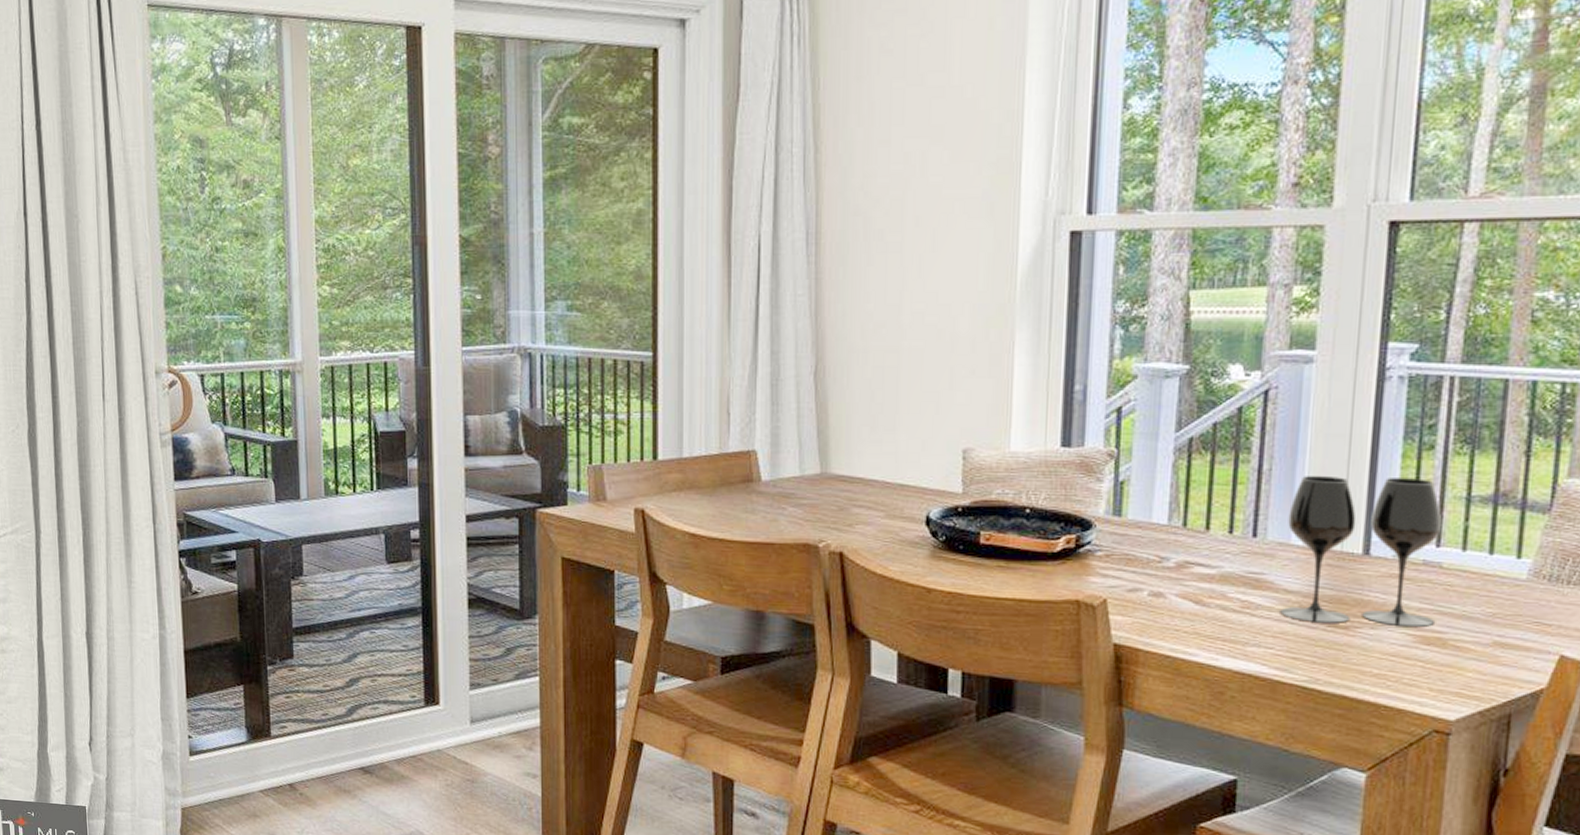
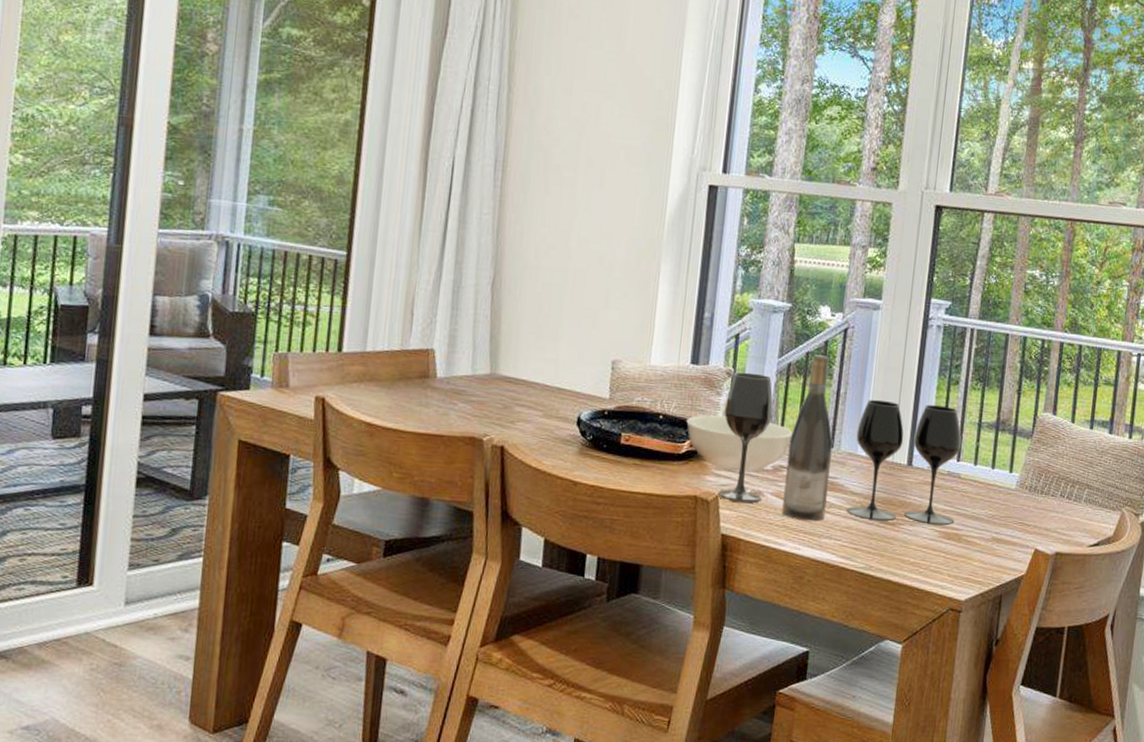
bowl: none [1060,505,1200,571] -> present [686,415,793,473]
wine glass: none [1106,452,1172,606] -> present [718,372,773,503]
wine bottle: none [1191,425,1256,625] -> present [782,355,833,521]

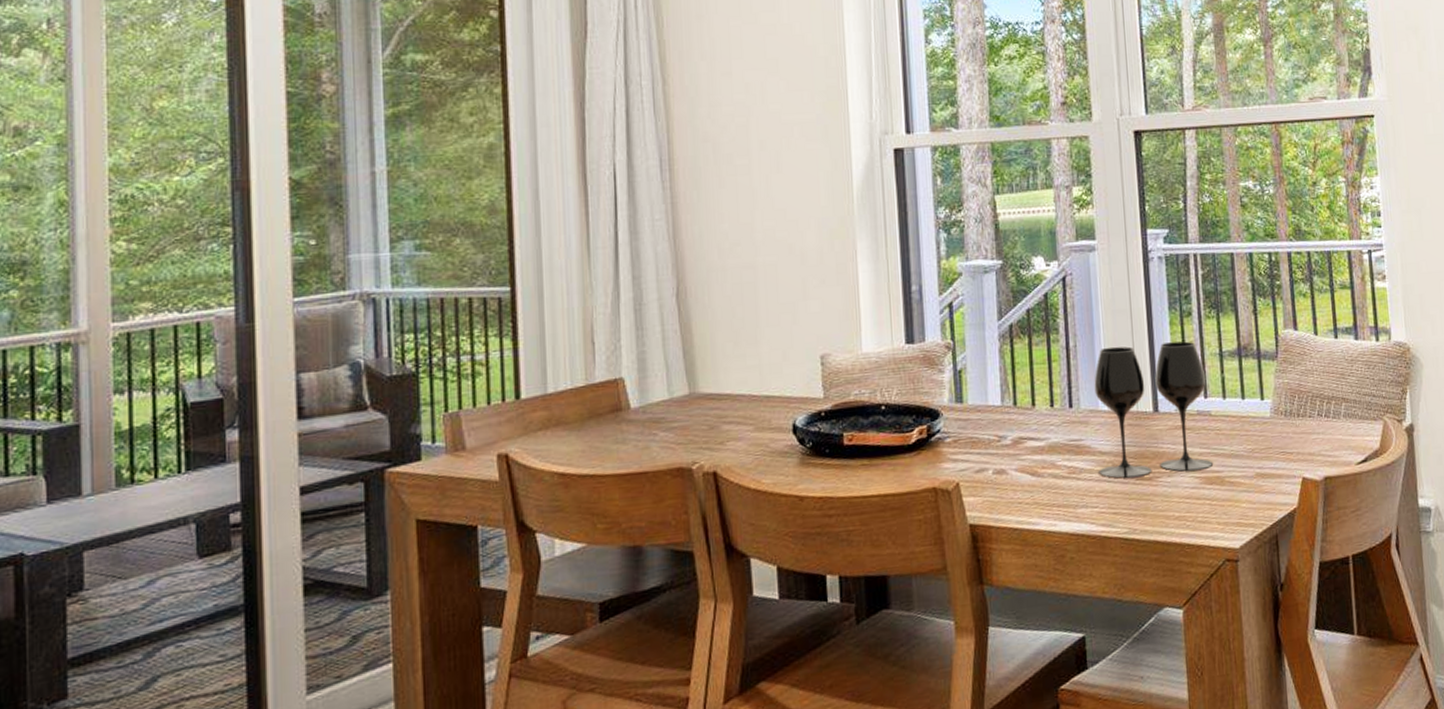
bowl: present [686,415,793,473] -> none [911,392,1027,453]
wine glass: present [718,372,773,503] -> none [950,341,1006,486]
wine bottle: present [782,355,833,521] -> none [1024,309,1077,493]

